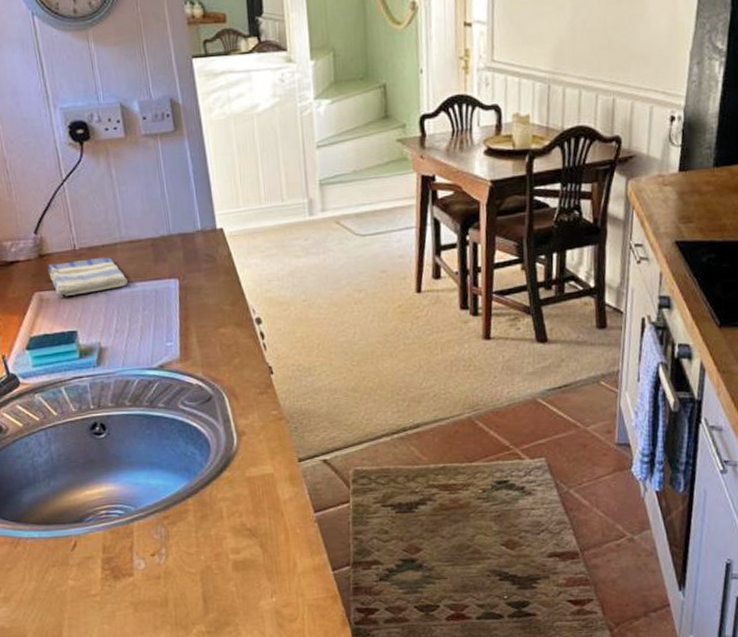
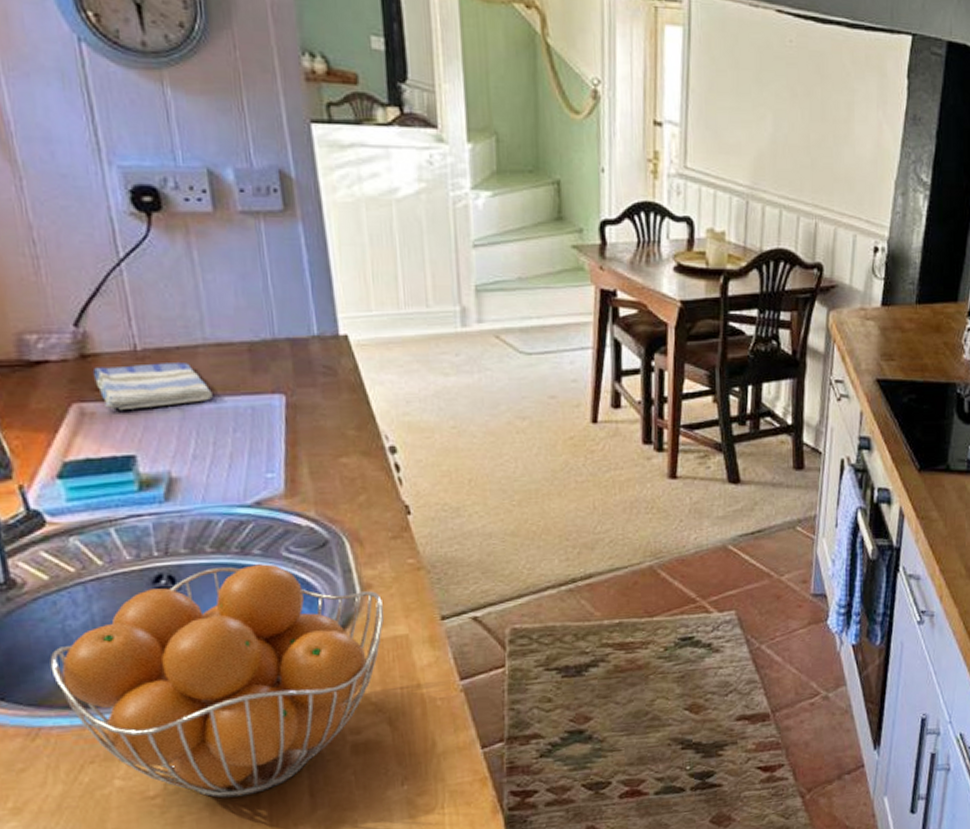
fruit basket: none [25,415,255,599] -> present [50,564,385,798]

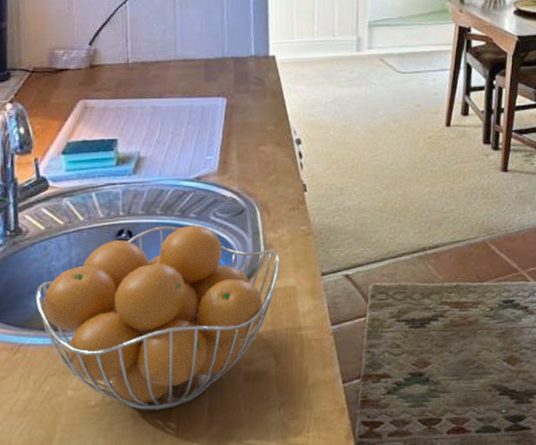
dish towel: present [92,363,213,411] -> none [96,72,176,106]

